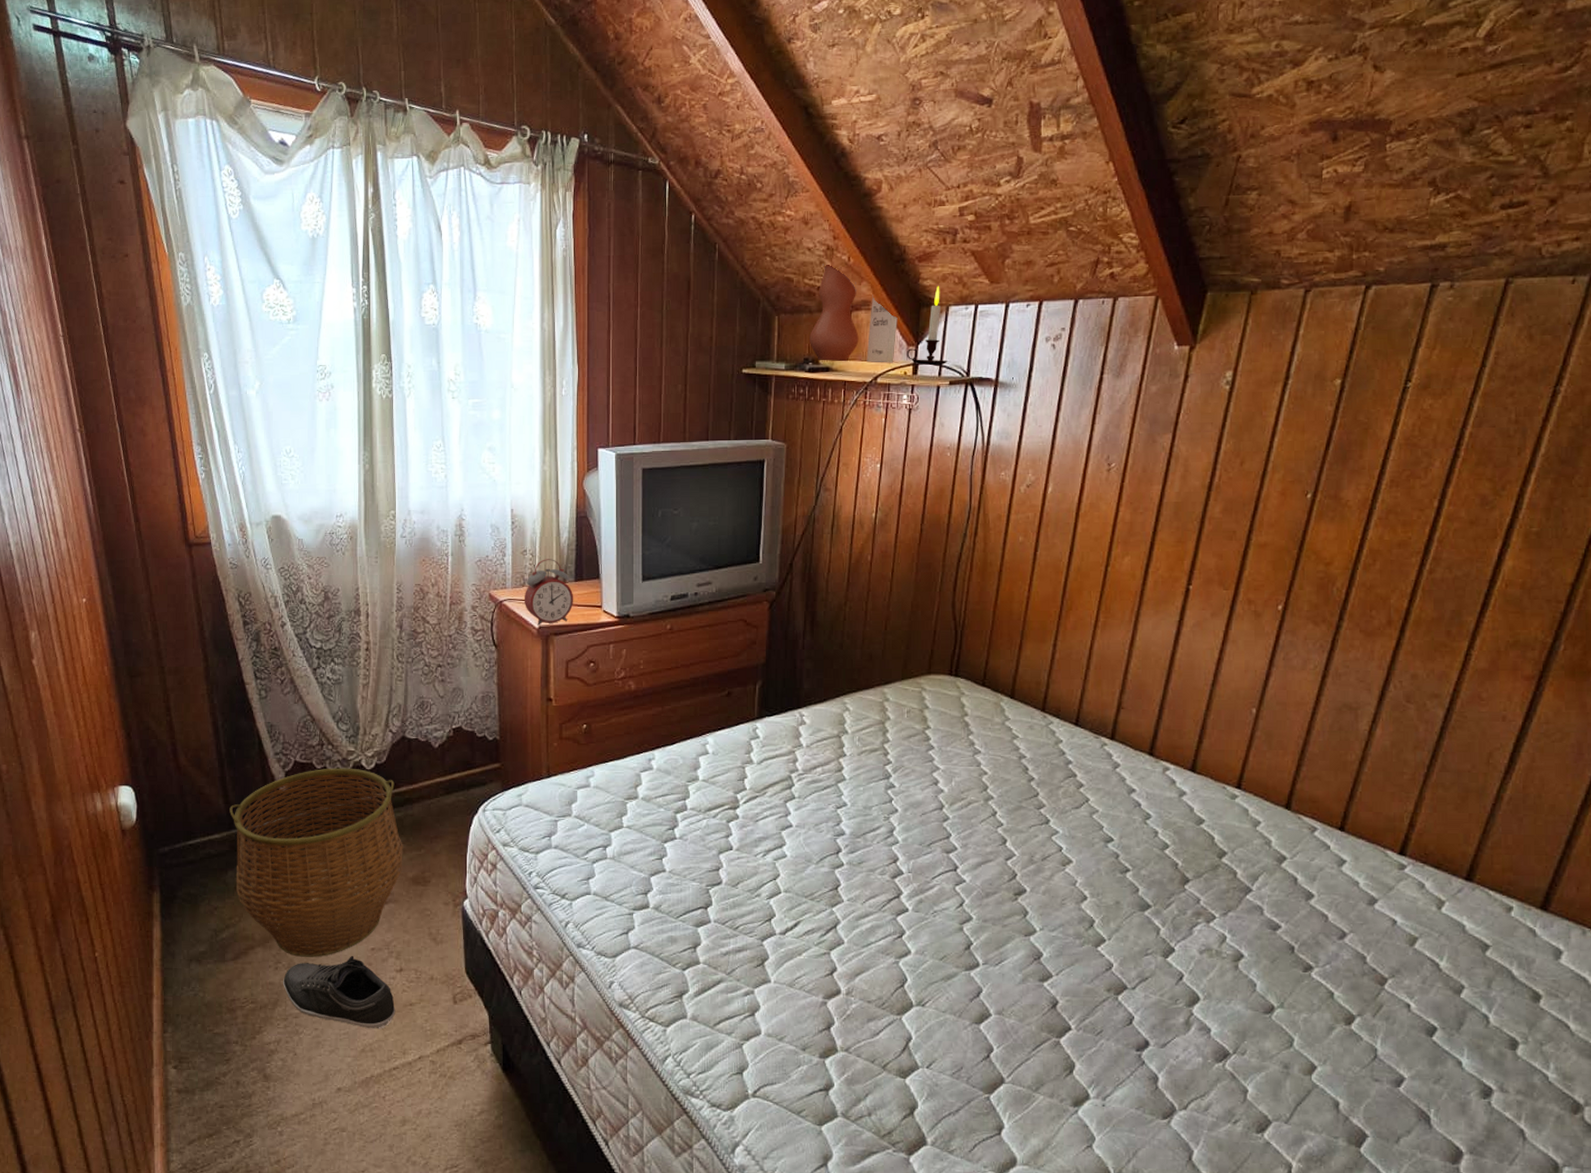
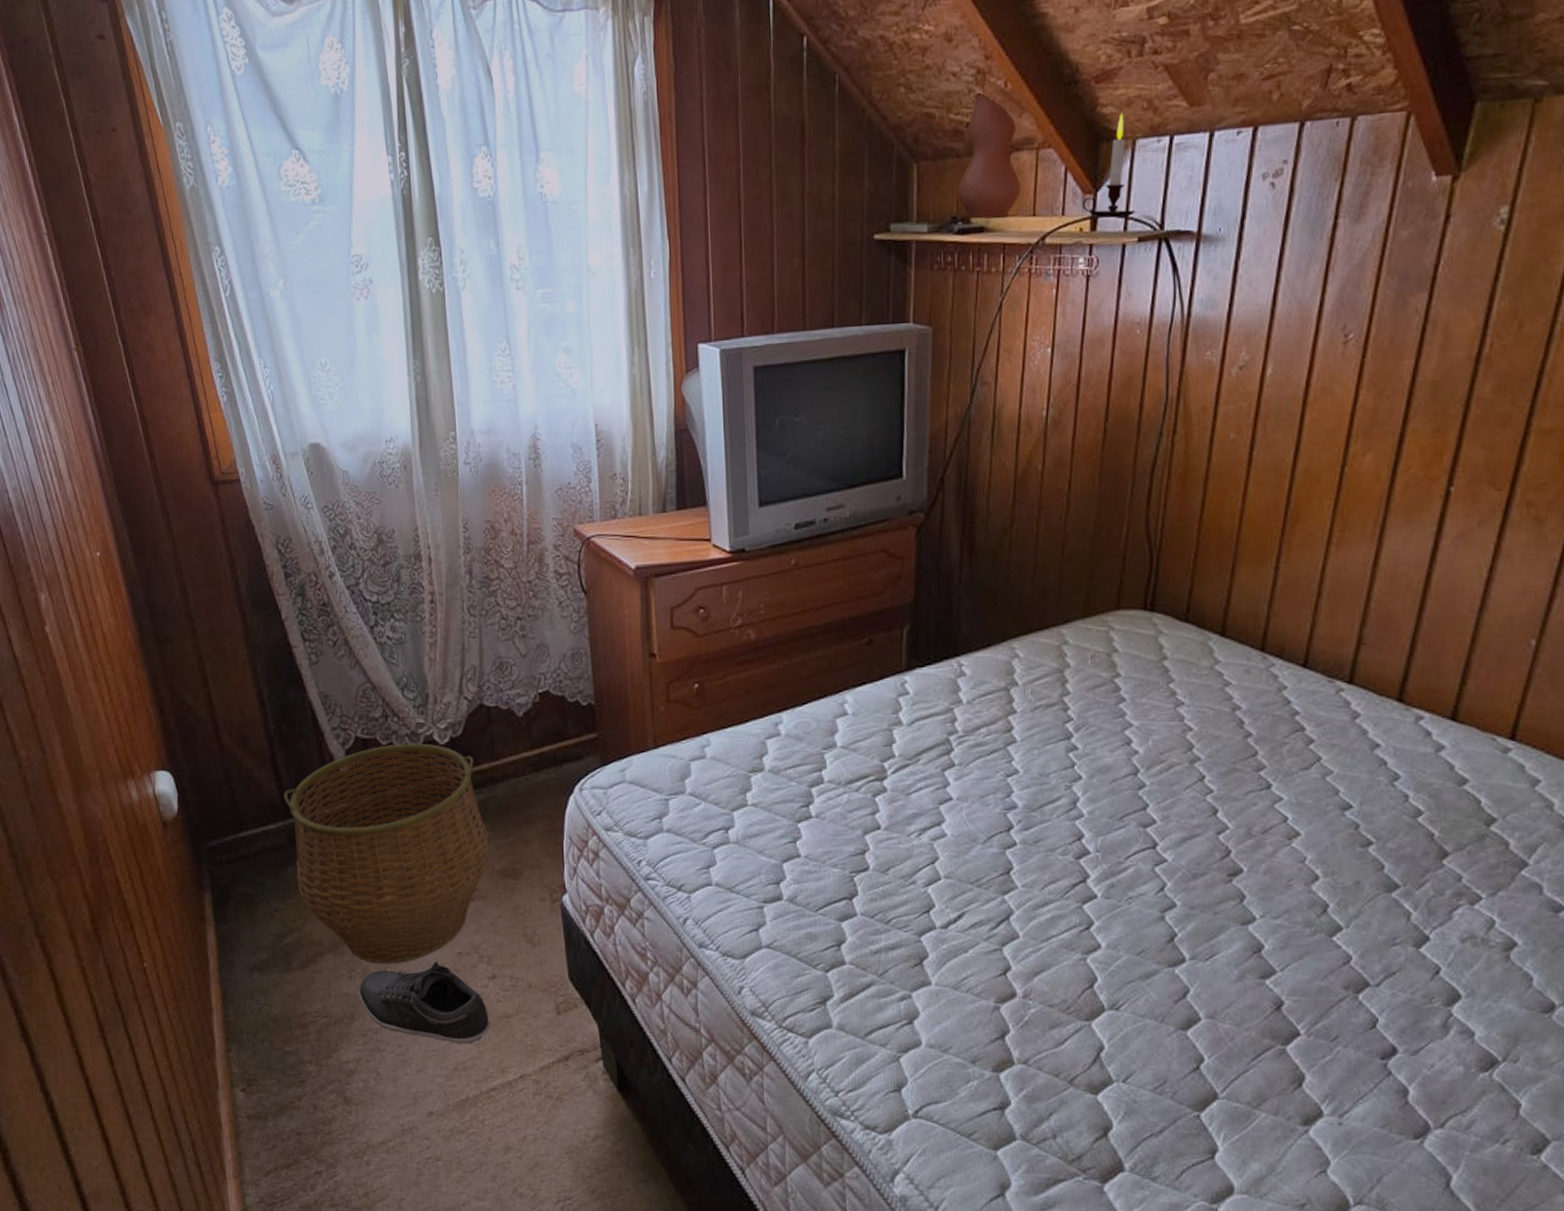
alarm clock: present [524,559,574,626] -> none [615,483,677,566]
book: present [866,294,898,363] -> none [1031,129,1070,219]

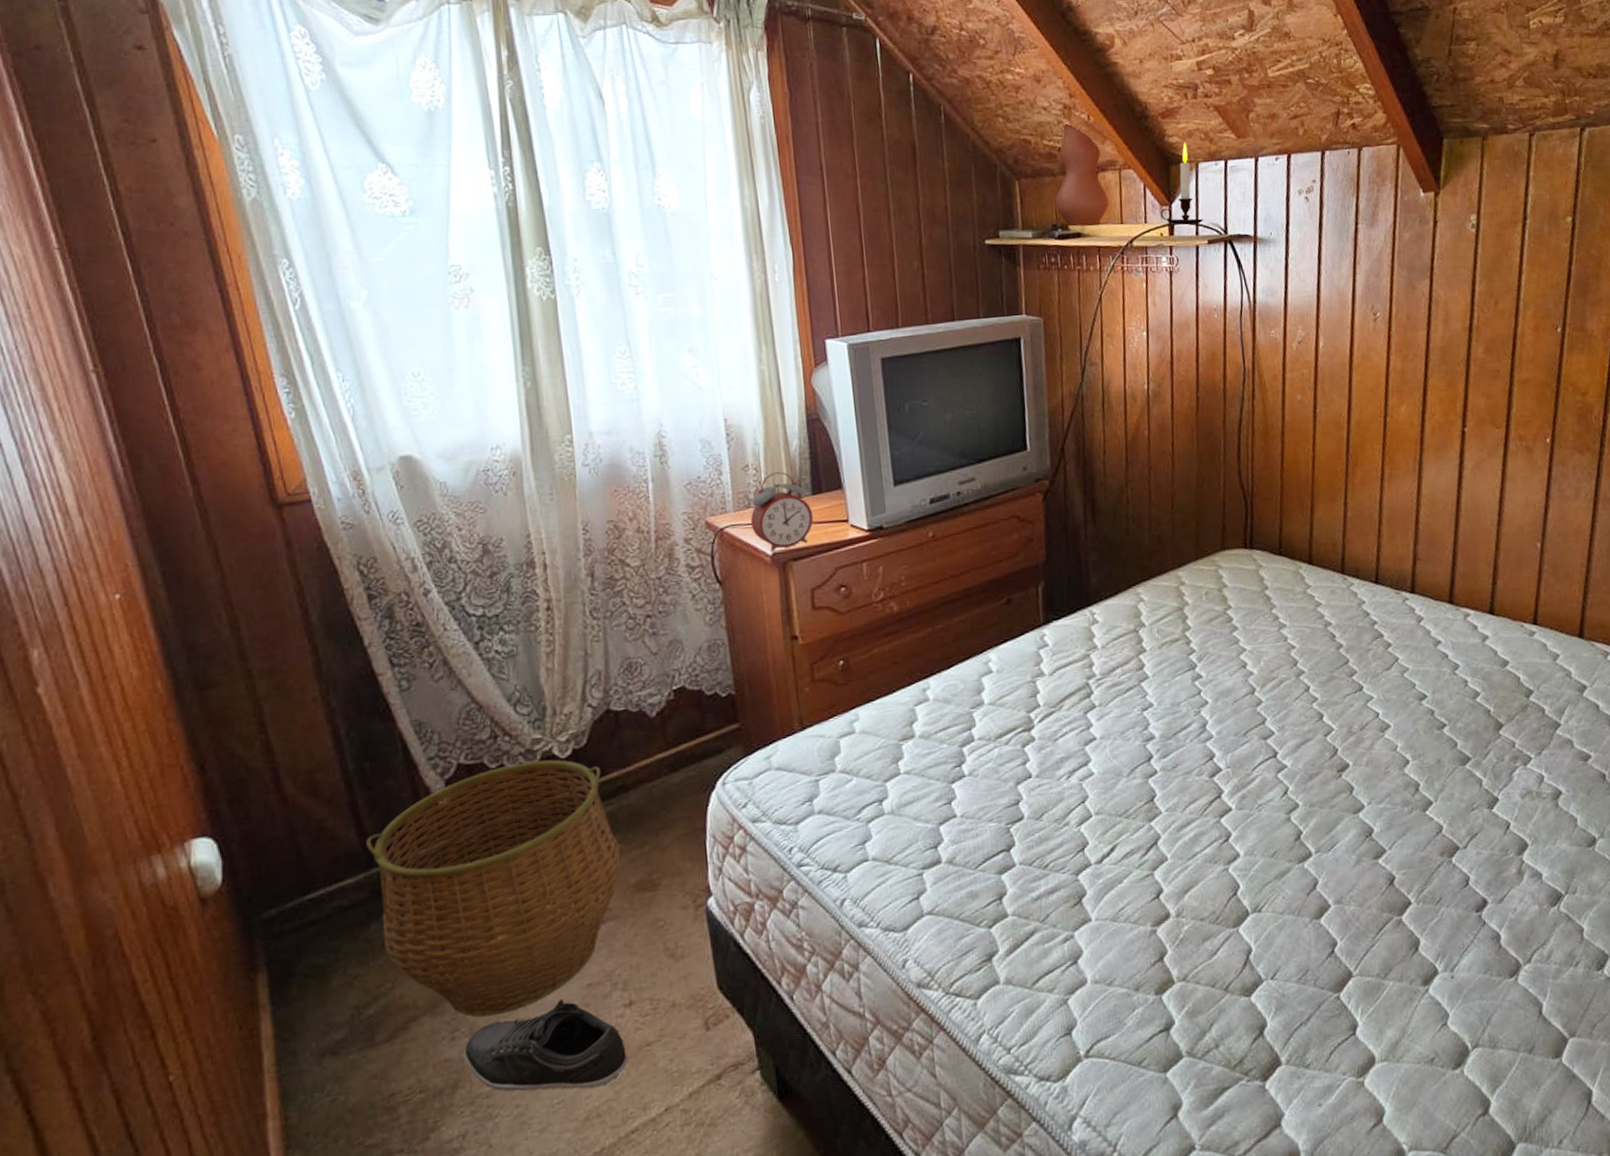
alarm clock: none [615,483,677,566] -> present [750,472,814,552]

